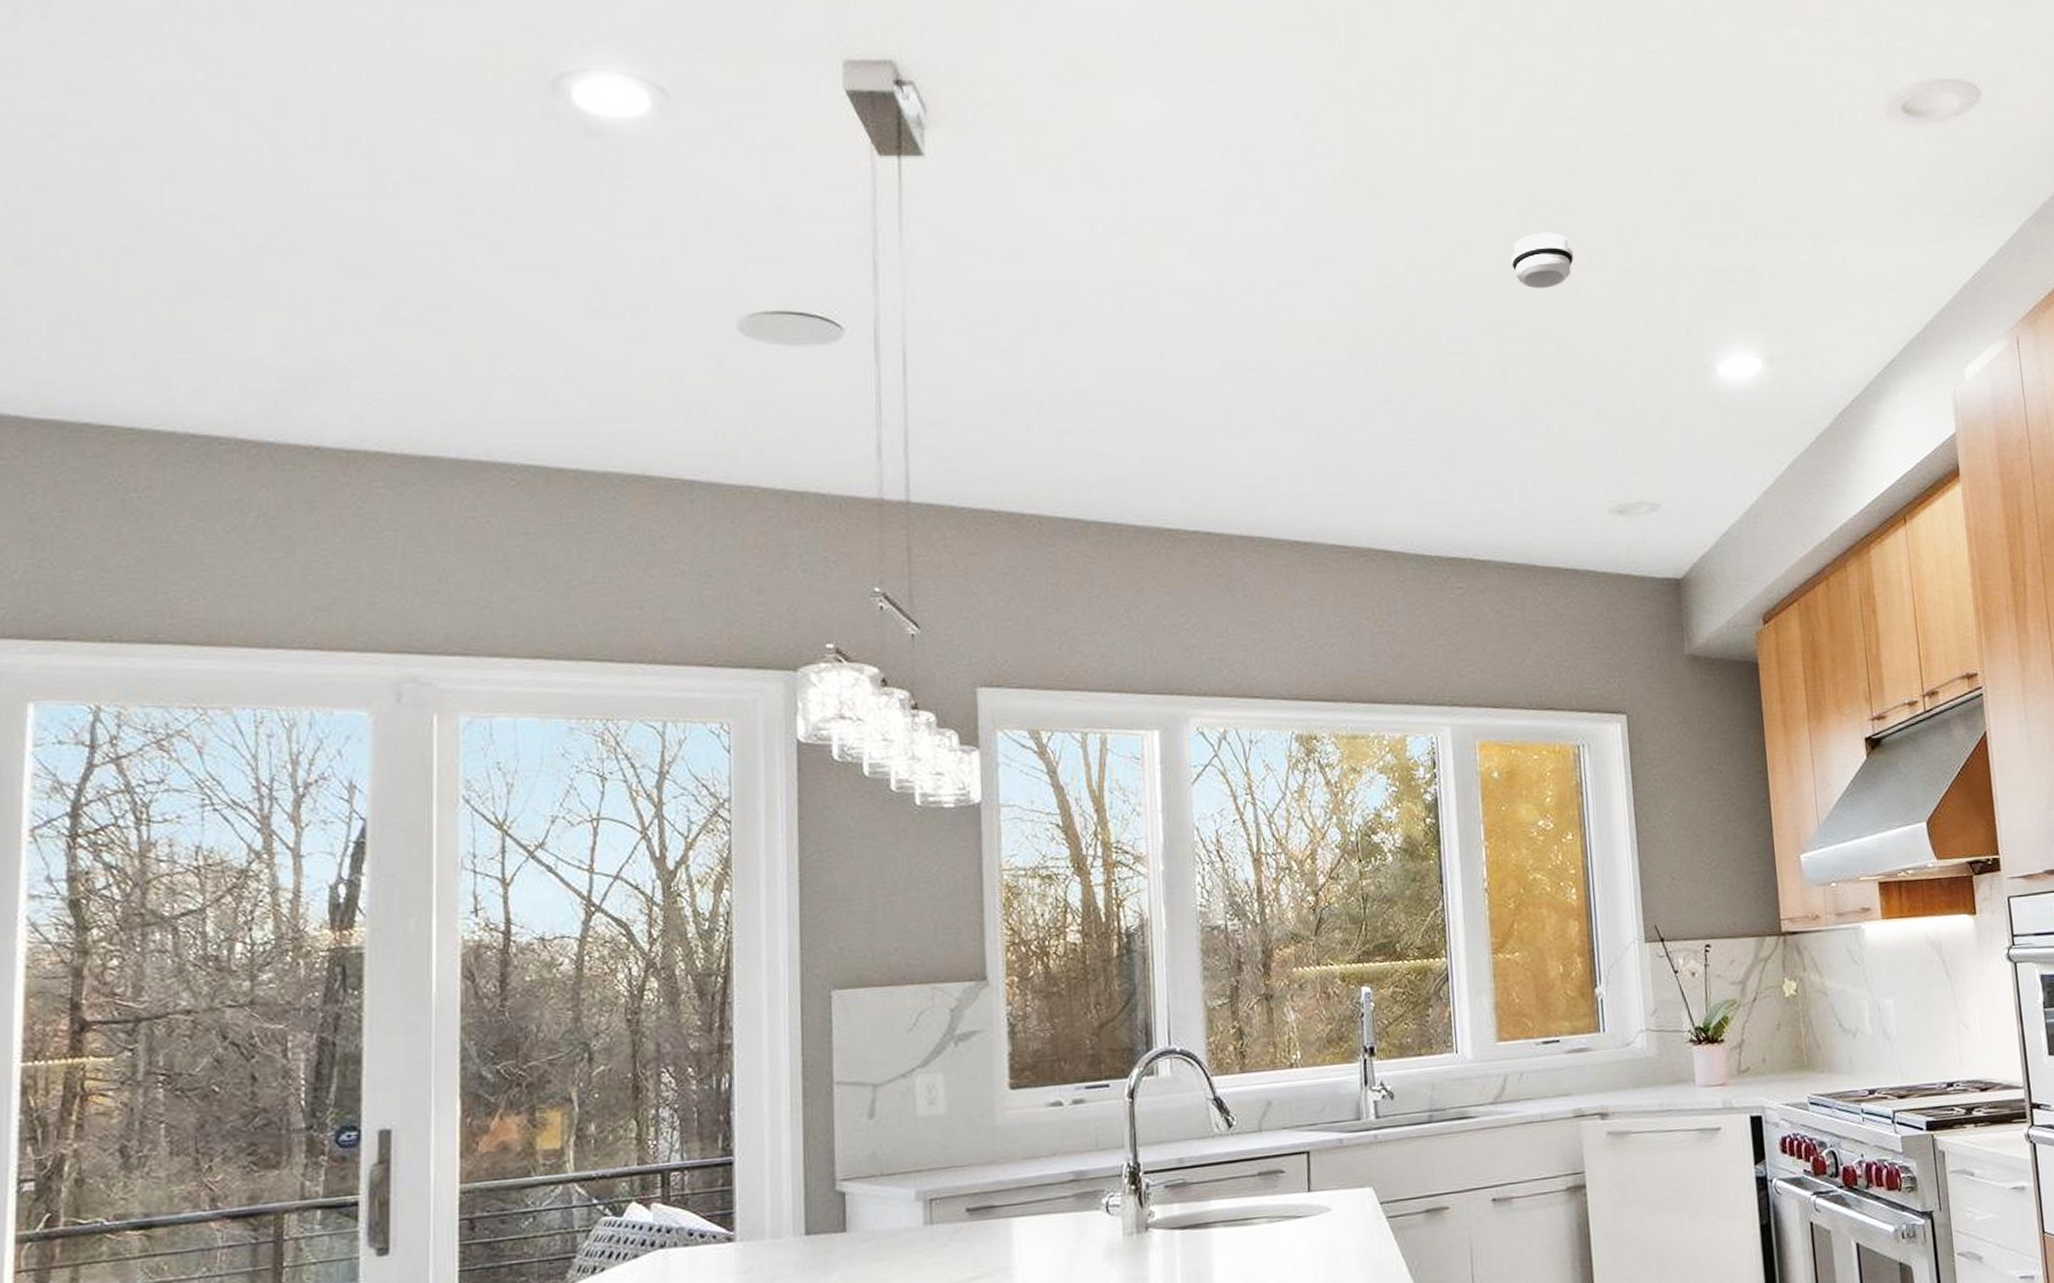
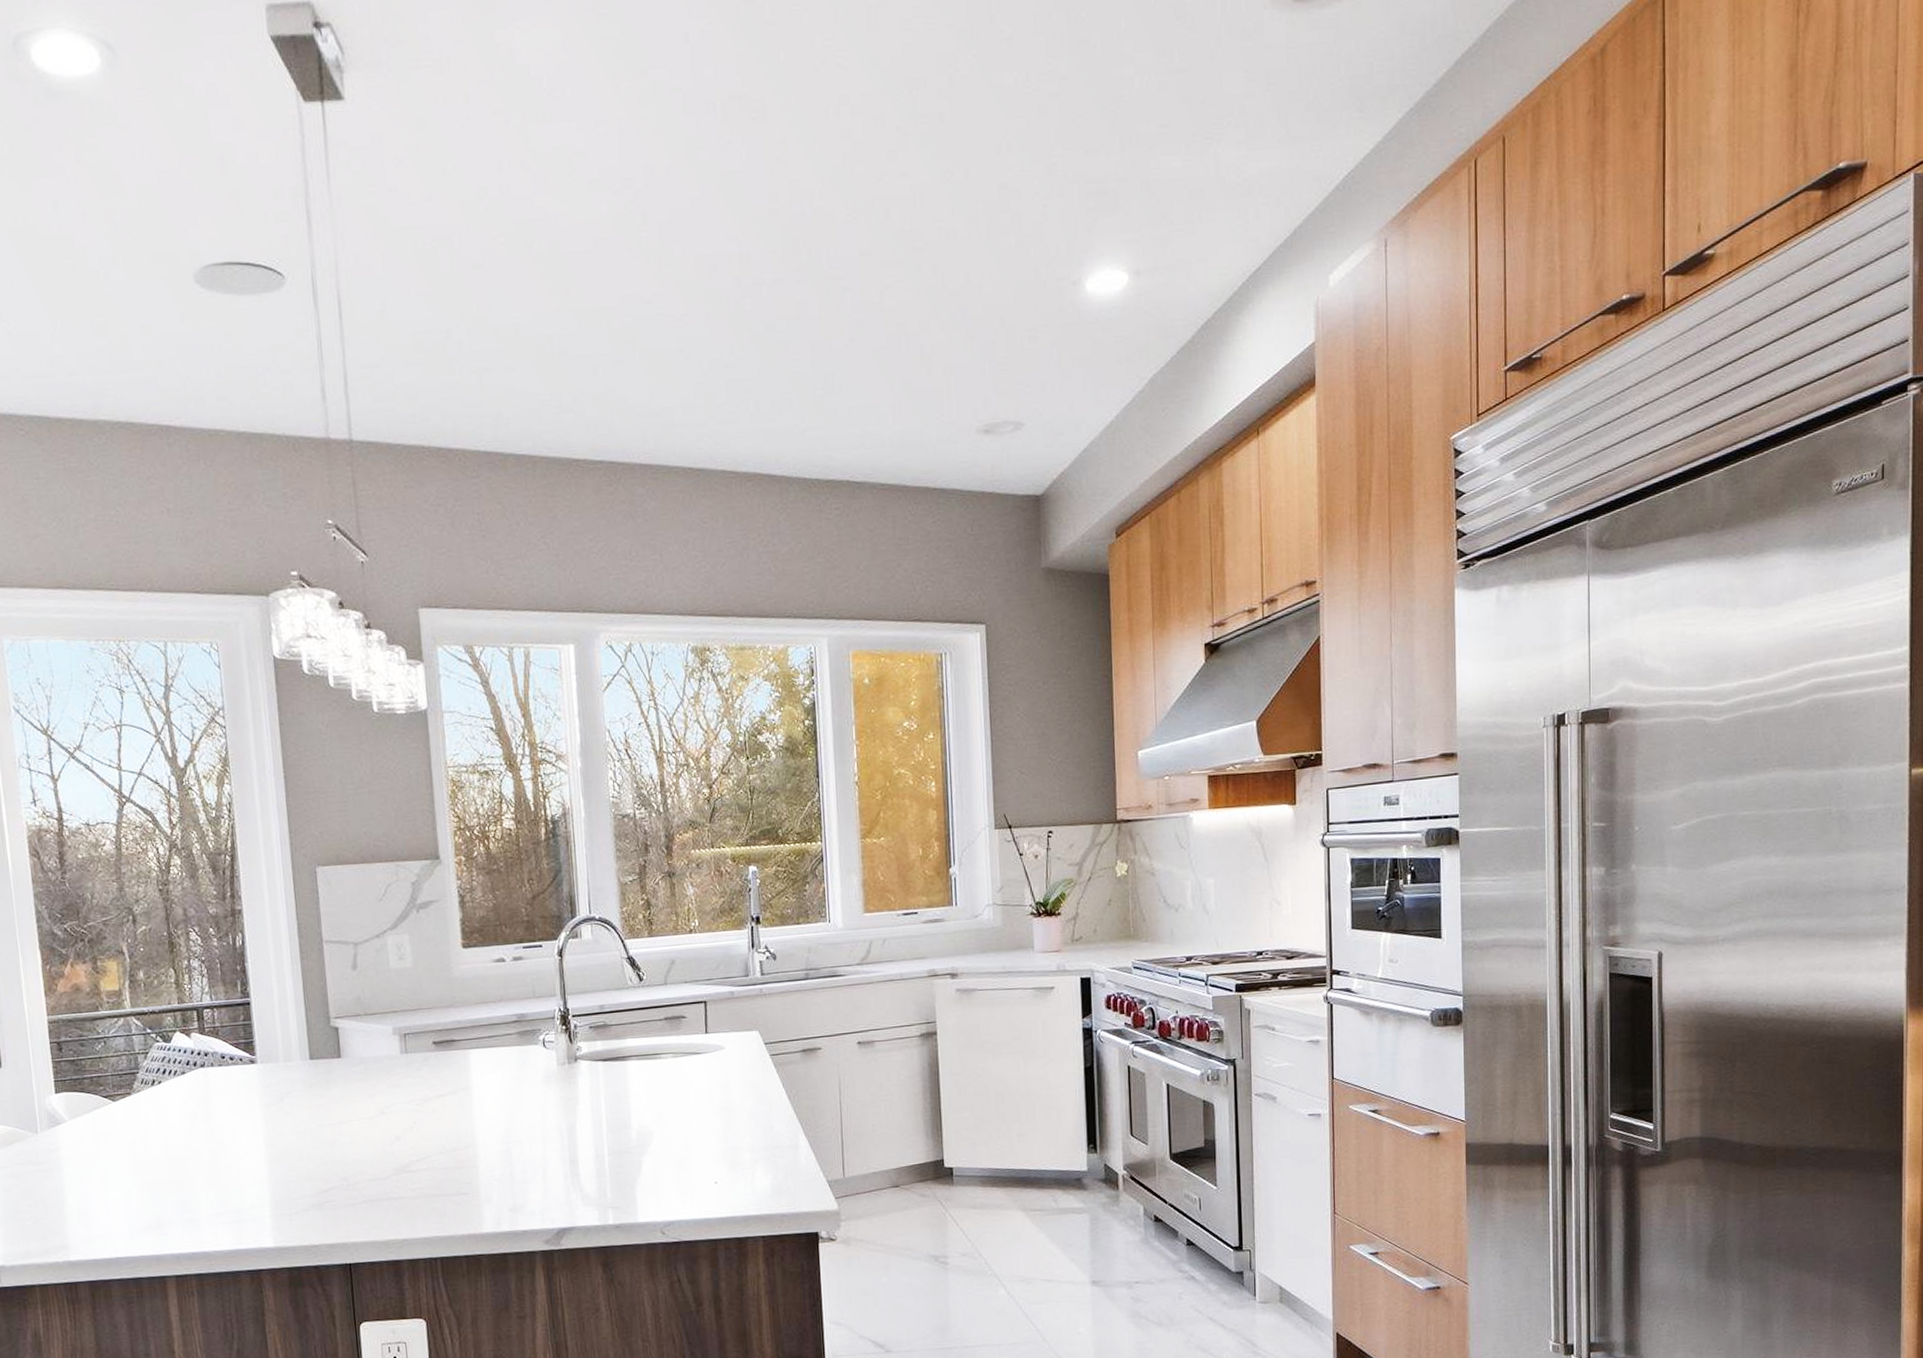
smoke detector: present [1510,232,1574,289] -> none [889,149,951,209]

